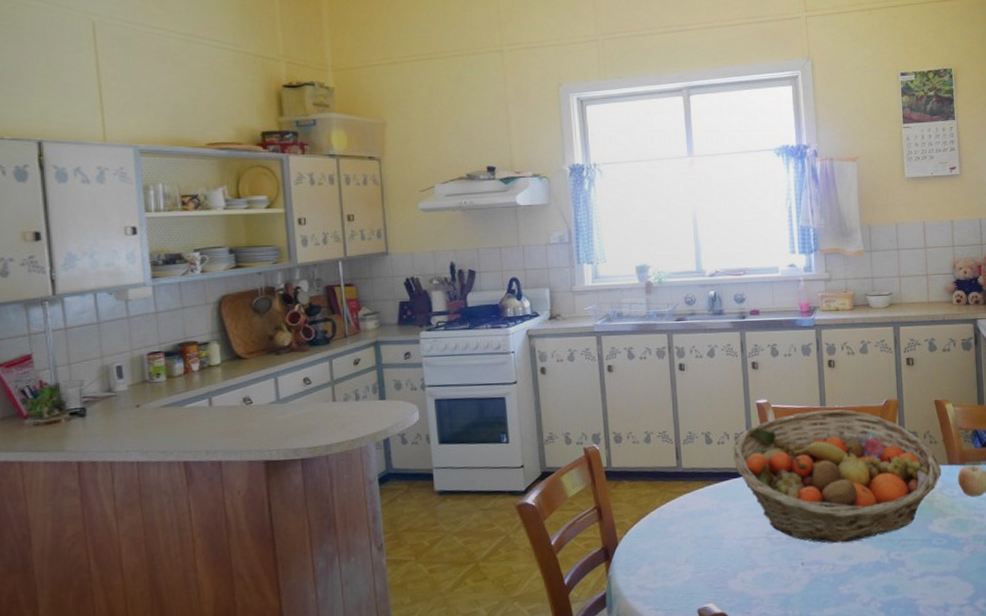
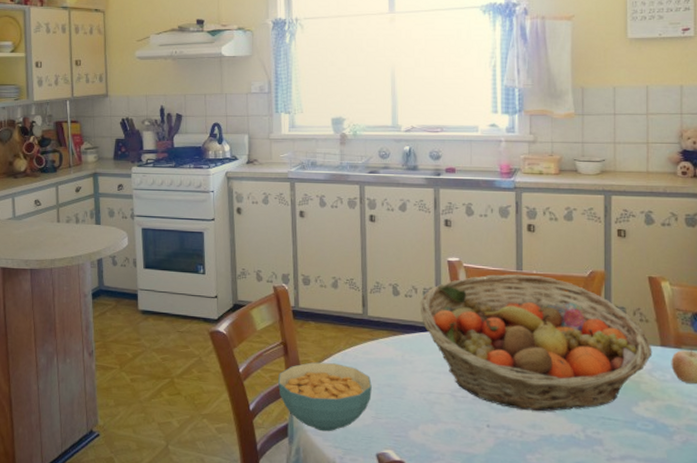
cereal bowl: none [594,521,690,596] -> present [278,362,372,432]

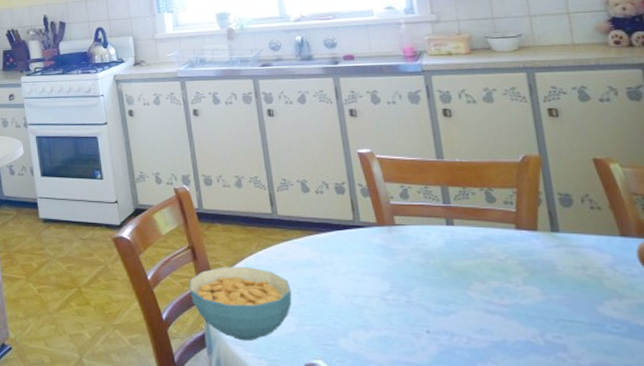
fruit basket: present [419,274,653,412] -> none [332,163,612,315]

